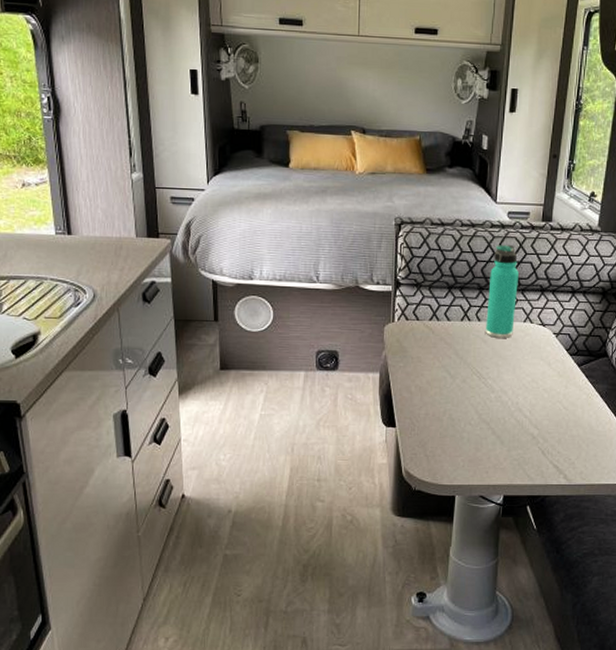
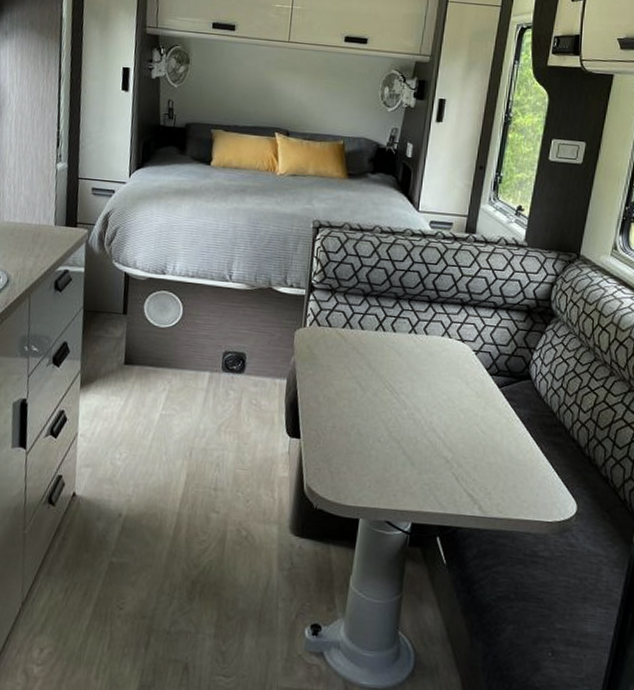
thermos bottle: present [485,244,519,338] -> none [400,254,439,352]

